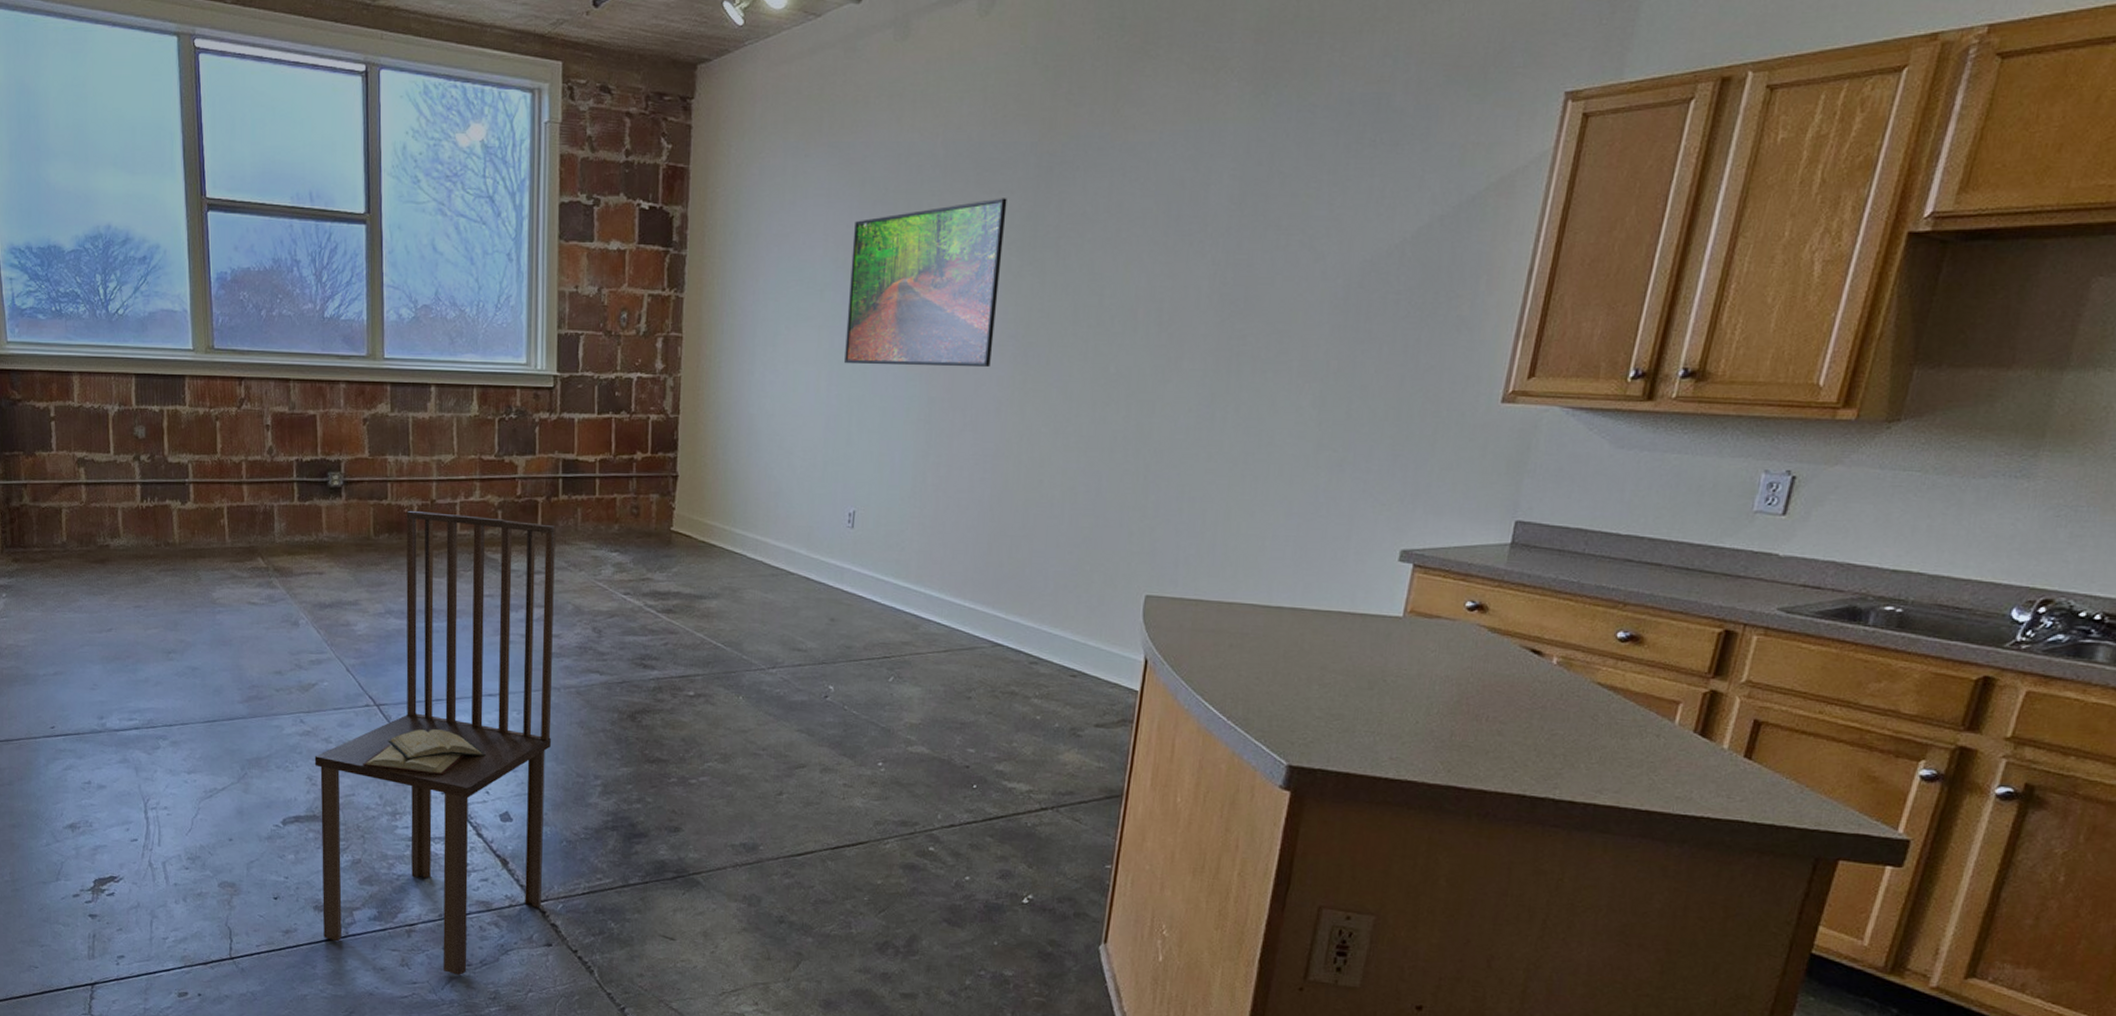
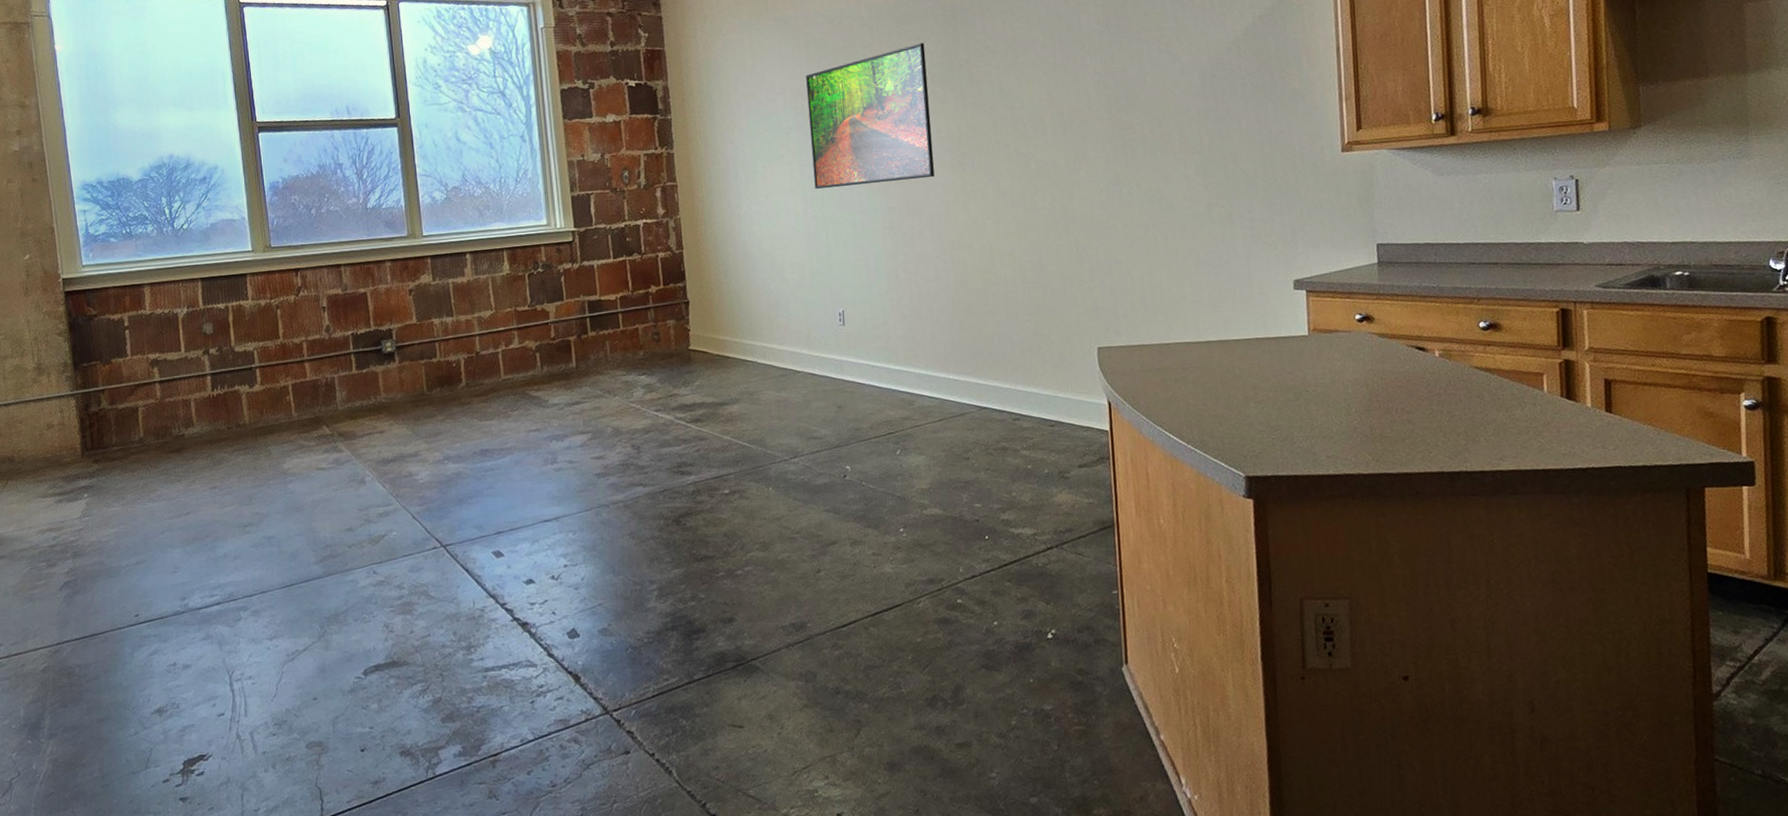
dining chair: present [314,510,556,975] -> none [389,359,616,798]
diary: present [363,729,486,775] -> none [435,560,548,606]

